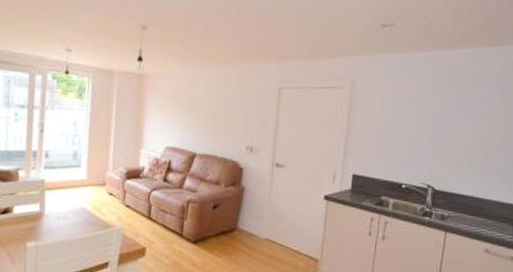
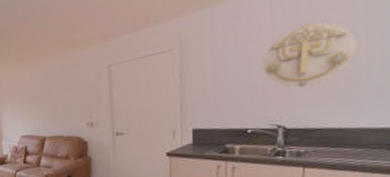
wall decoration: none [420,93,495,153] -> present [262,22,357,88]

